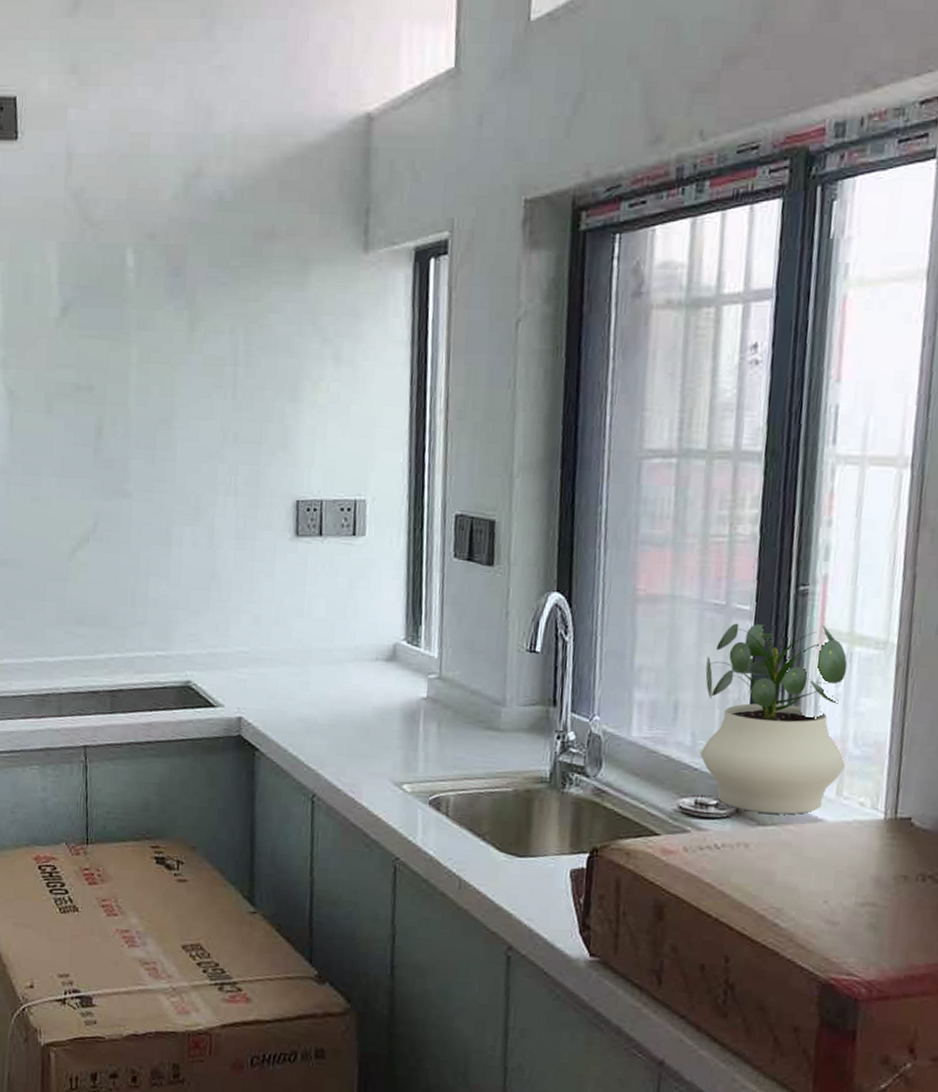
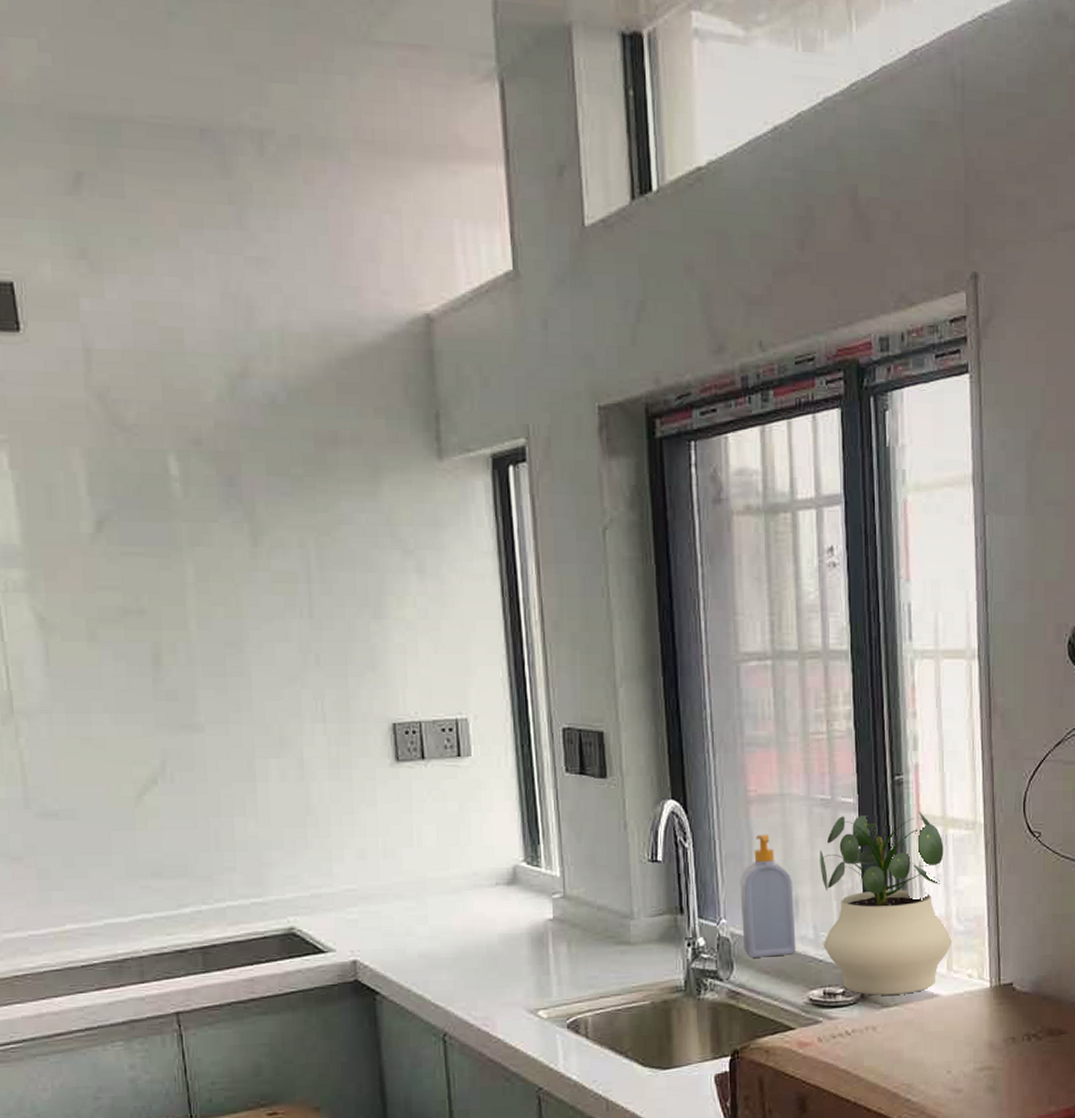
soap bottle: none [614,634,675,760] -> present [740,834,796,958]

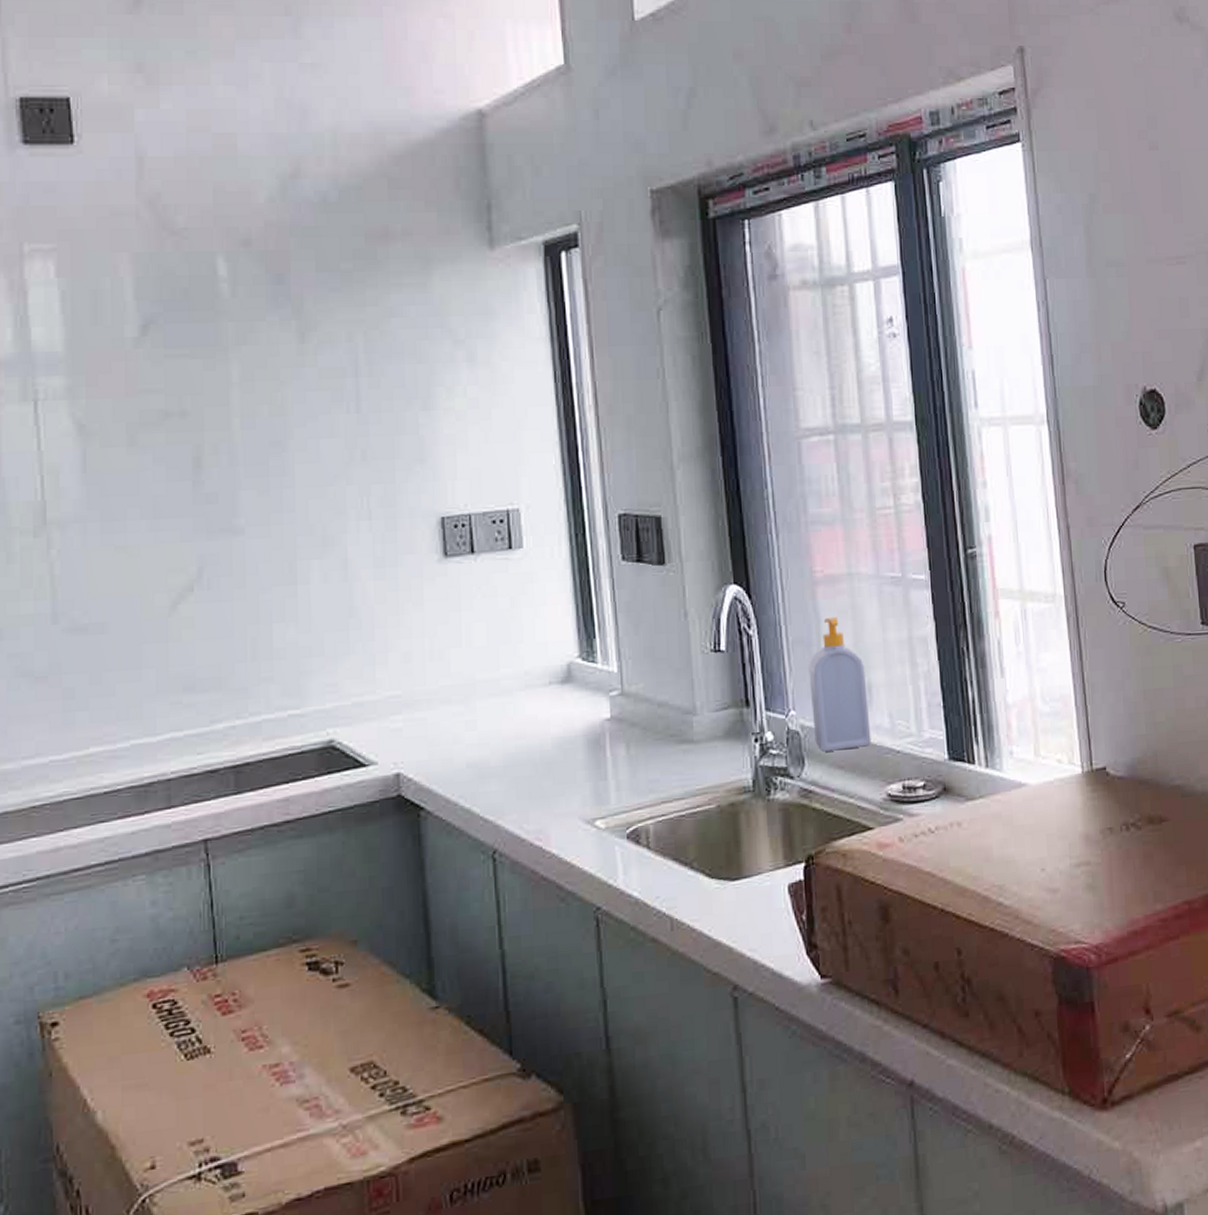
potted plant: present [820,812,954,996] -> none [892,586,1040,788]

